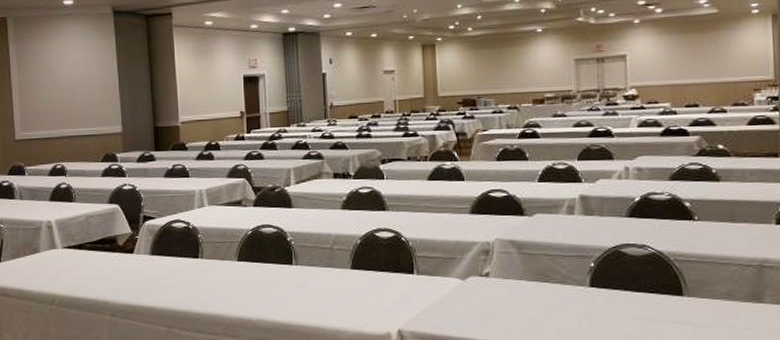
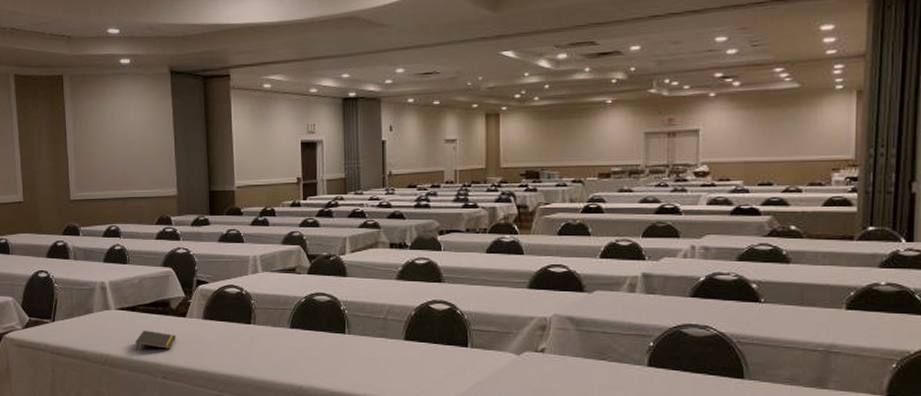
notepad: none [83,268,125,289] -> present [135,330,177,351]

